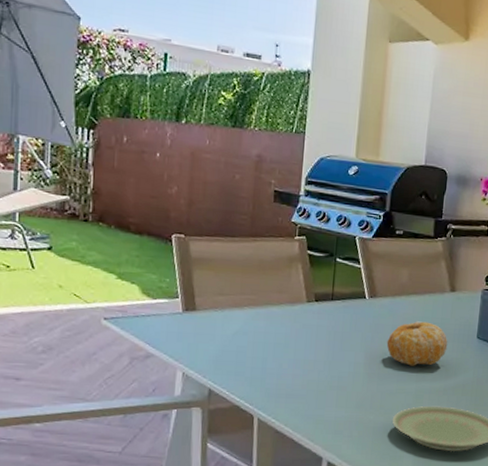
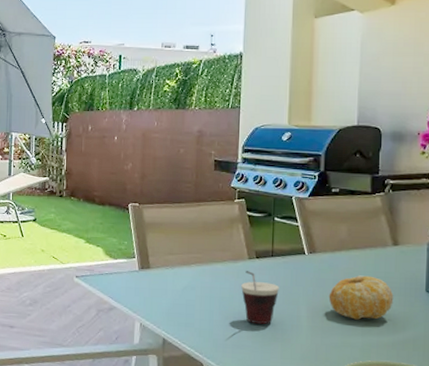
cup: none [298,315,338,373] -> present [241,271,279,325]

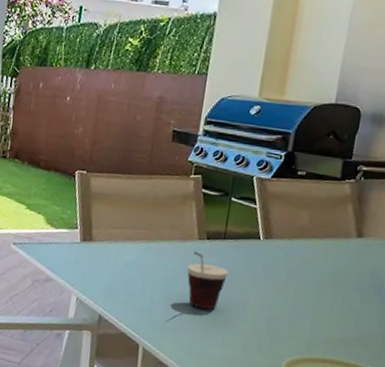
fruit: present [328,275,394,320] -> none [280,266,351,314]

